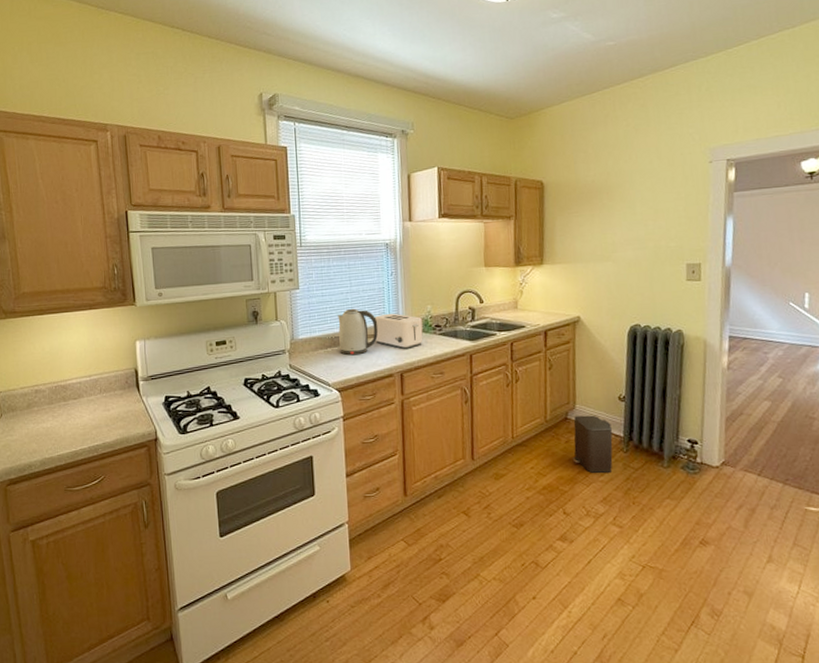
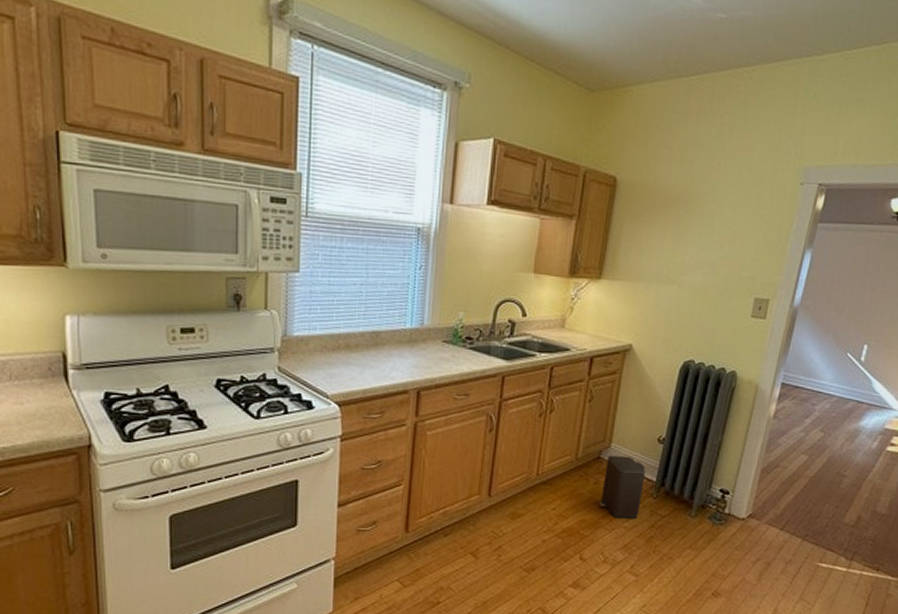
kettle: present [338,308,379,356] -> none [345,304,397,364]
toaster: present [375,313,423,350] -> none [391,316,451,363]

